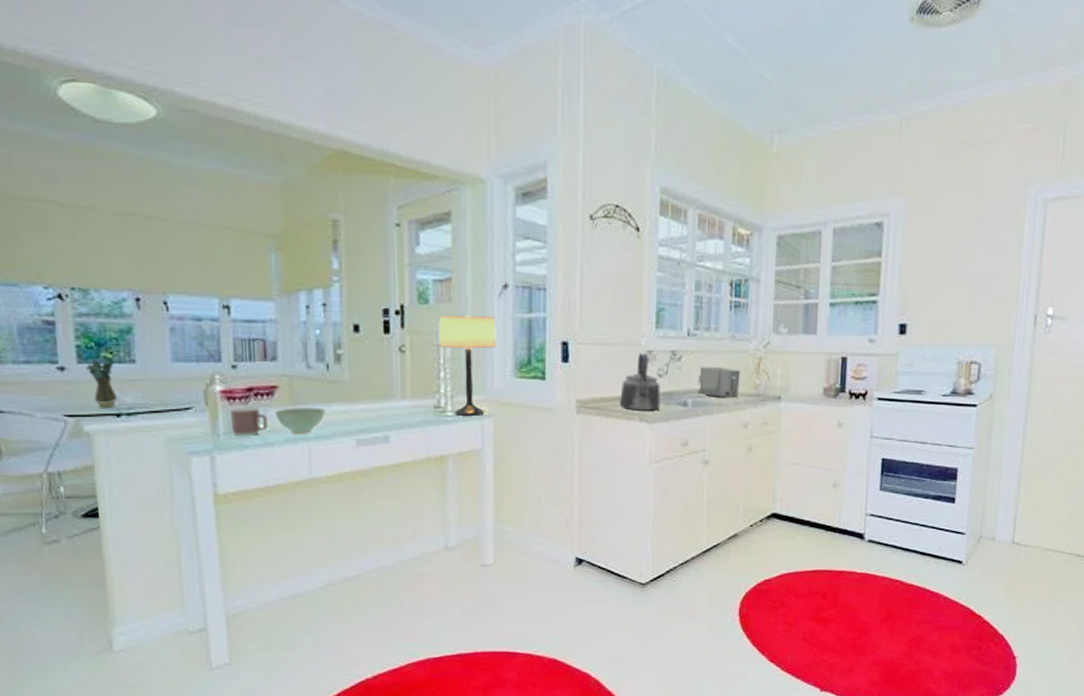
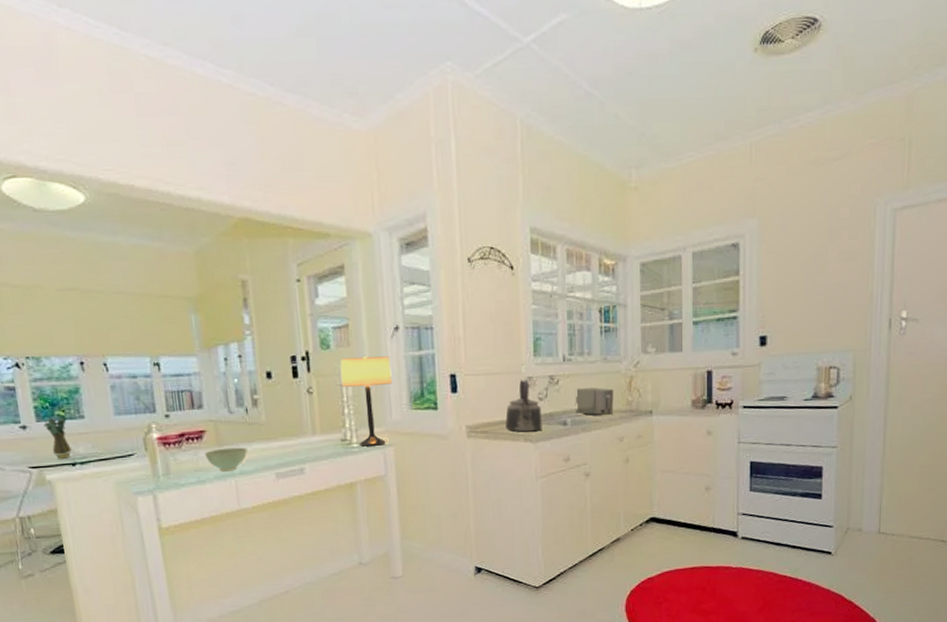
mug: present [231,407,268,437] -> none [167,450,200,477]

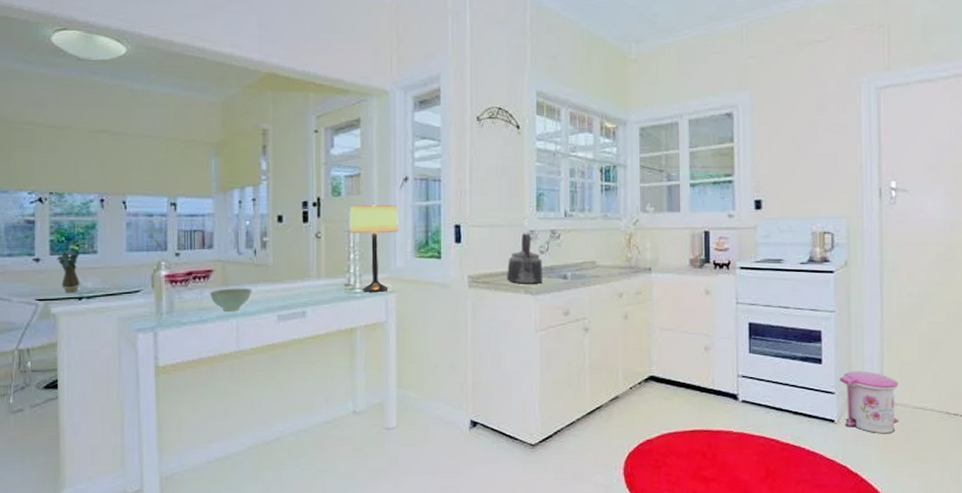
toaster: present [575,387,614,416] -> none [575,242,613,271]
trash can: none [838,504,896,564] -> present [839,371,899,434]

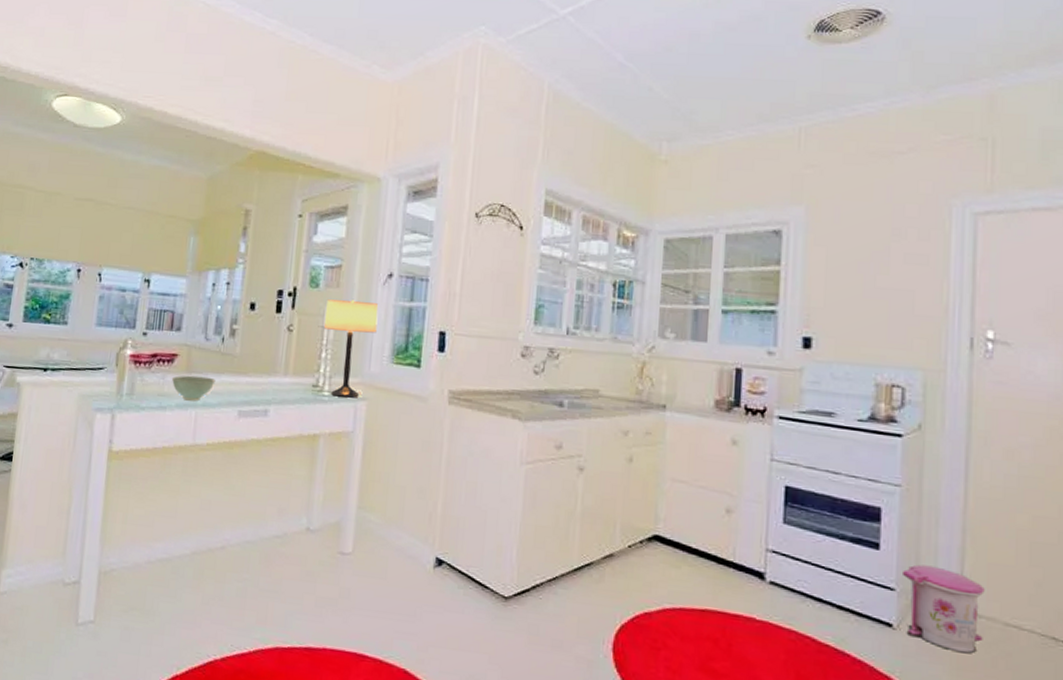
vase: present [57,251,80,292] -> none [28,319,51,363]
kettle: present [507,233,543,284] -> none [493,348,536,409]

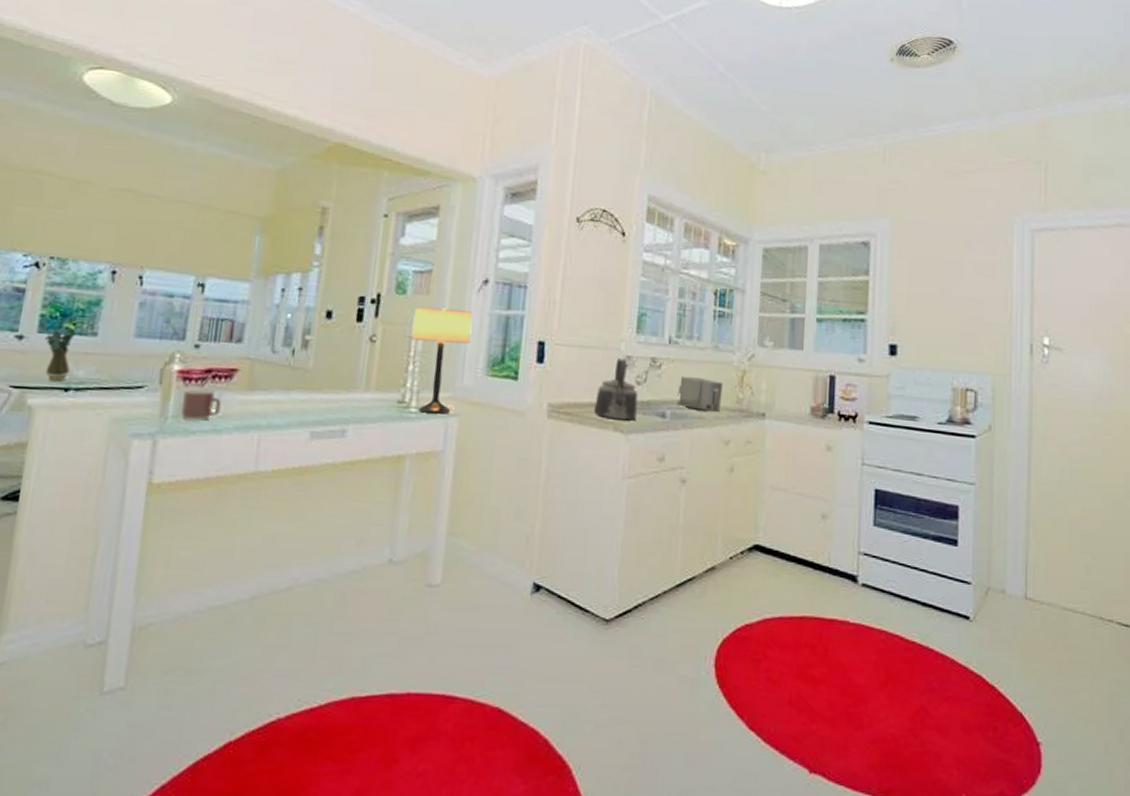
vase: none [28,319,51,363] -> present [45,330,75,381]
mug: none [133,371,165,399] -> present [181,389,222,421]
bowl: present [171,375,216,402] -> none [229,393,284,423]
kettle: none [493,348,536,409] -> present [594,358,638,421]
toaster: none [574,366,622,402] -> present [677,375,723,412]
trash can: present [901,564,985,654] -> none [976,558,1045,639]

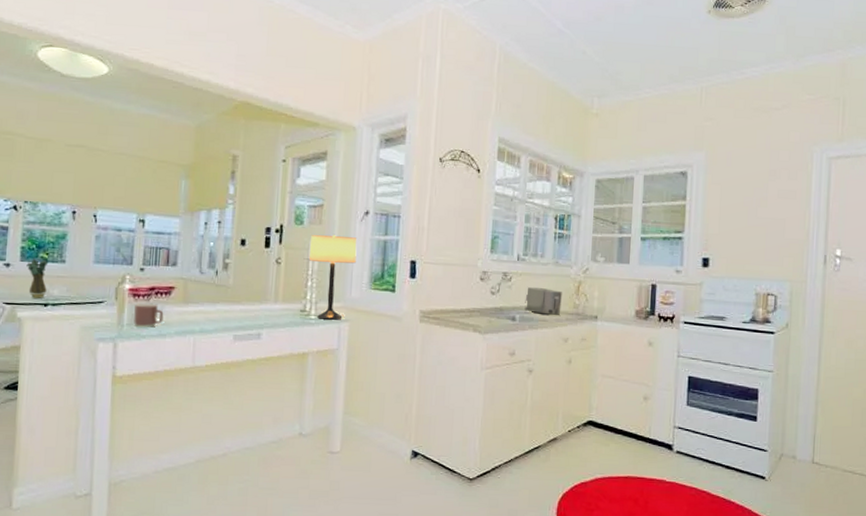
kettle: present [594,358,638,421] -> none [457,273,493,324]

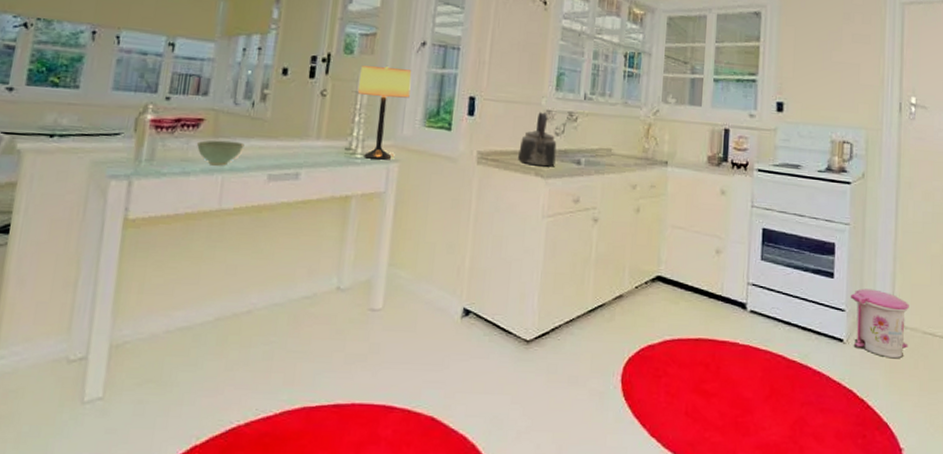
vase: present [26,259,49,299] -> none [32,83,60,128]
mug: present [134,303,164,328] -> none [153,136,190,165]
bowl: none [169,305,212,329] -> present [196,140,245,166]
kettle: none [457,273,493,324] -> present [518,112,557,167]
toaster: present [524,286,562,315] -> none [590,127,631,160]
trash can: none [772,430,830,495] -> present [850,288,909,359]

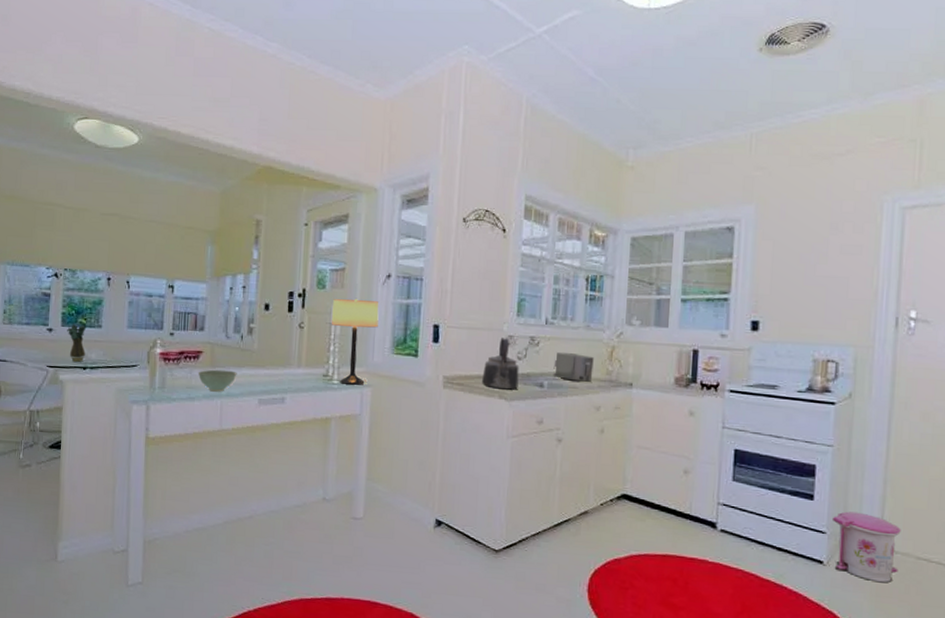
vase: none [32,83,60,128] -> present [67,324,87,362]
toaster: none [590,127,631,160] -> present [553,351,594,382]

